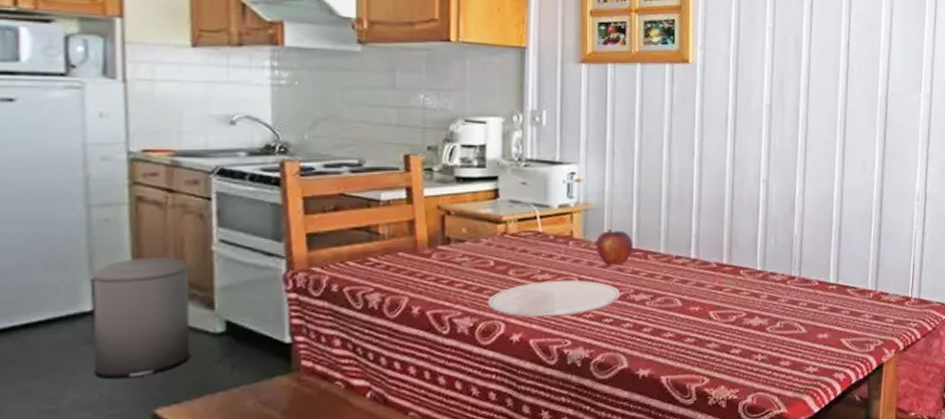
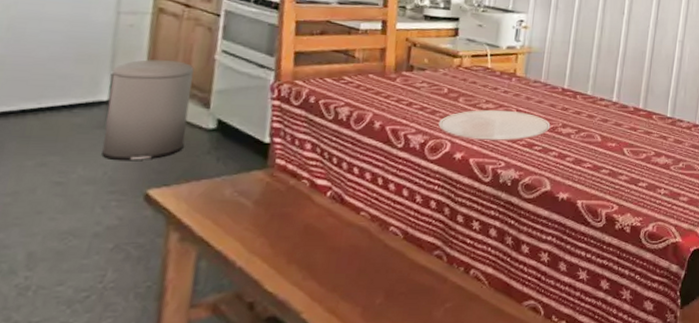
fruit: present [596,228,633,266] -> none [534,70,566,102]

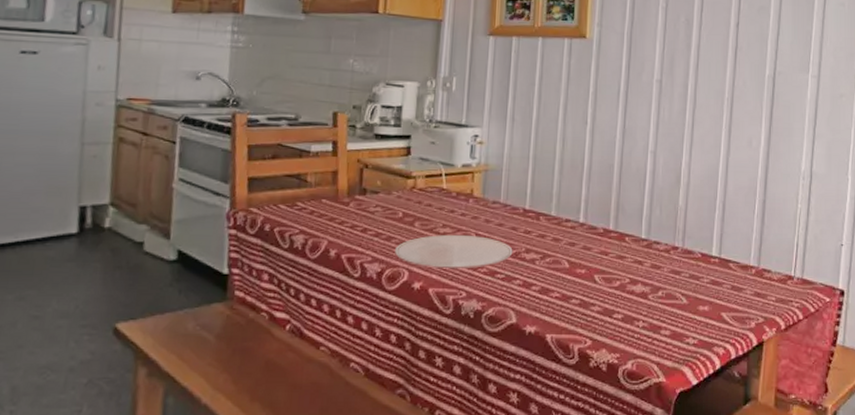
pedal bin: present [101,59,194,161] -> none [73,190,154,294]

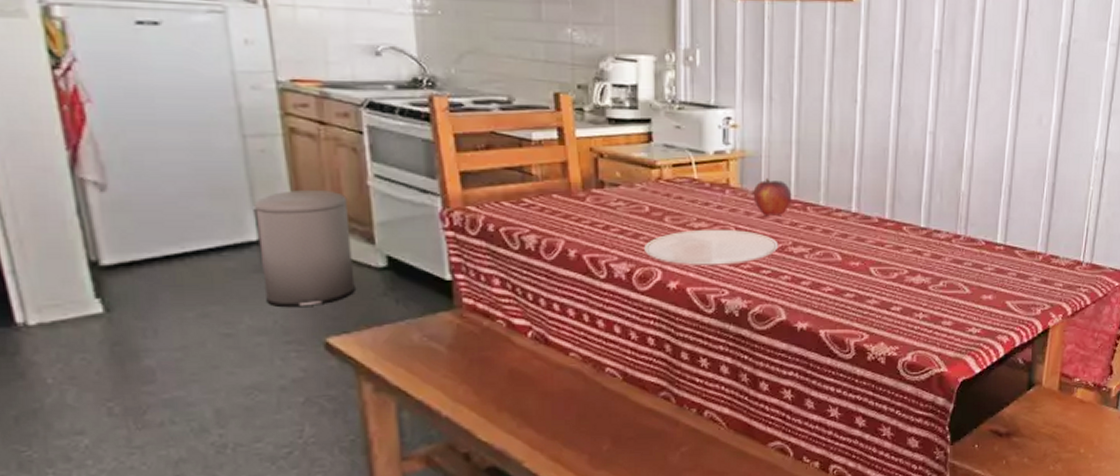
pedal bin: none [73,190,154,294] -> present [255,190,355,308]
fruit: none [493,189,527,225] -> present [753,178,792,217]

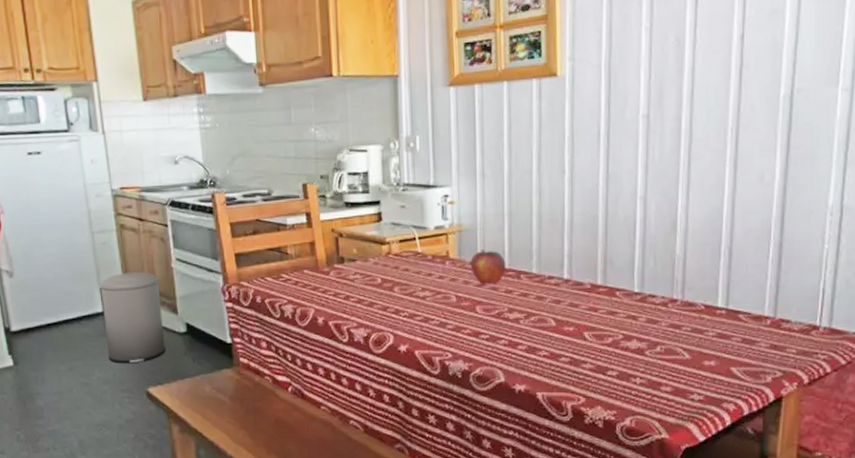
plate: present [644,229,779,267] -> none [378,297,495,332]

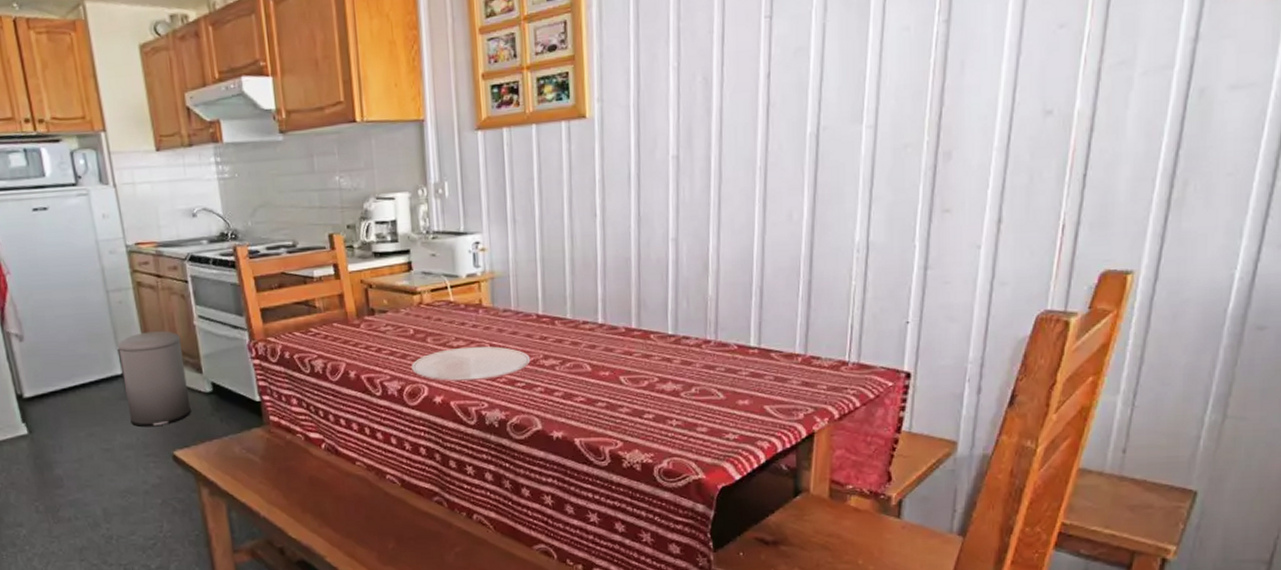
plate: none [378,297,495,332] -> present [411,346,531,382]
fruit: present [470,249,506,285] -> none [504,296,540,333]

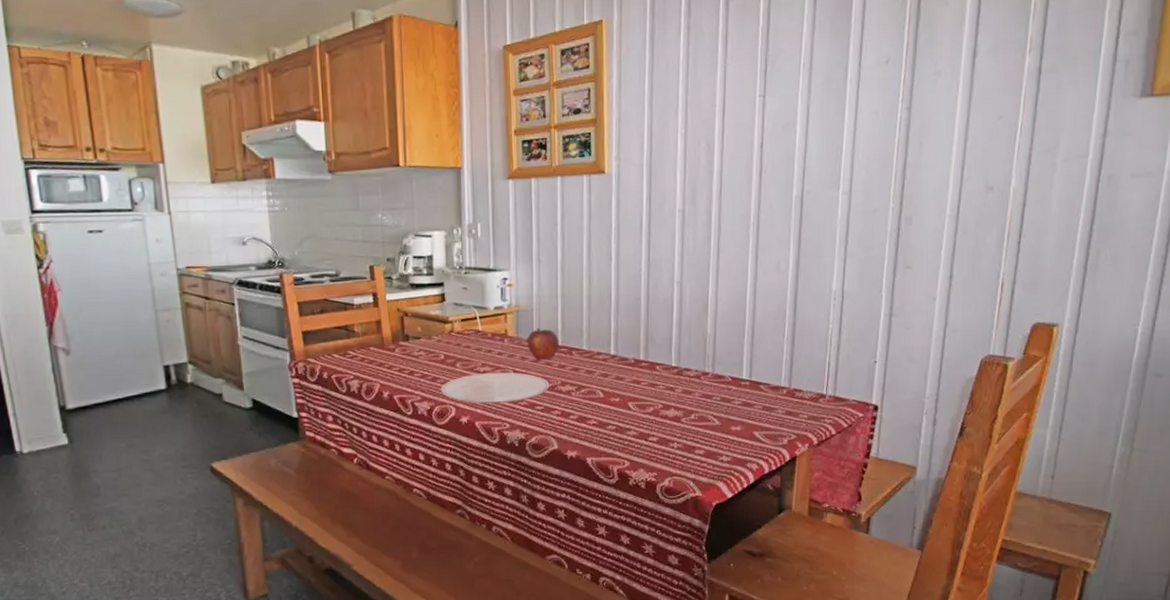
pedal bin: present [118,331,191,427] -> none [163,349,231,440]
fruit: none [504,296,540,333] -> present [527,327,559,361]

